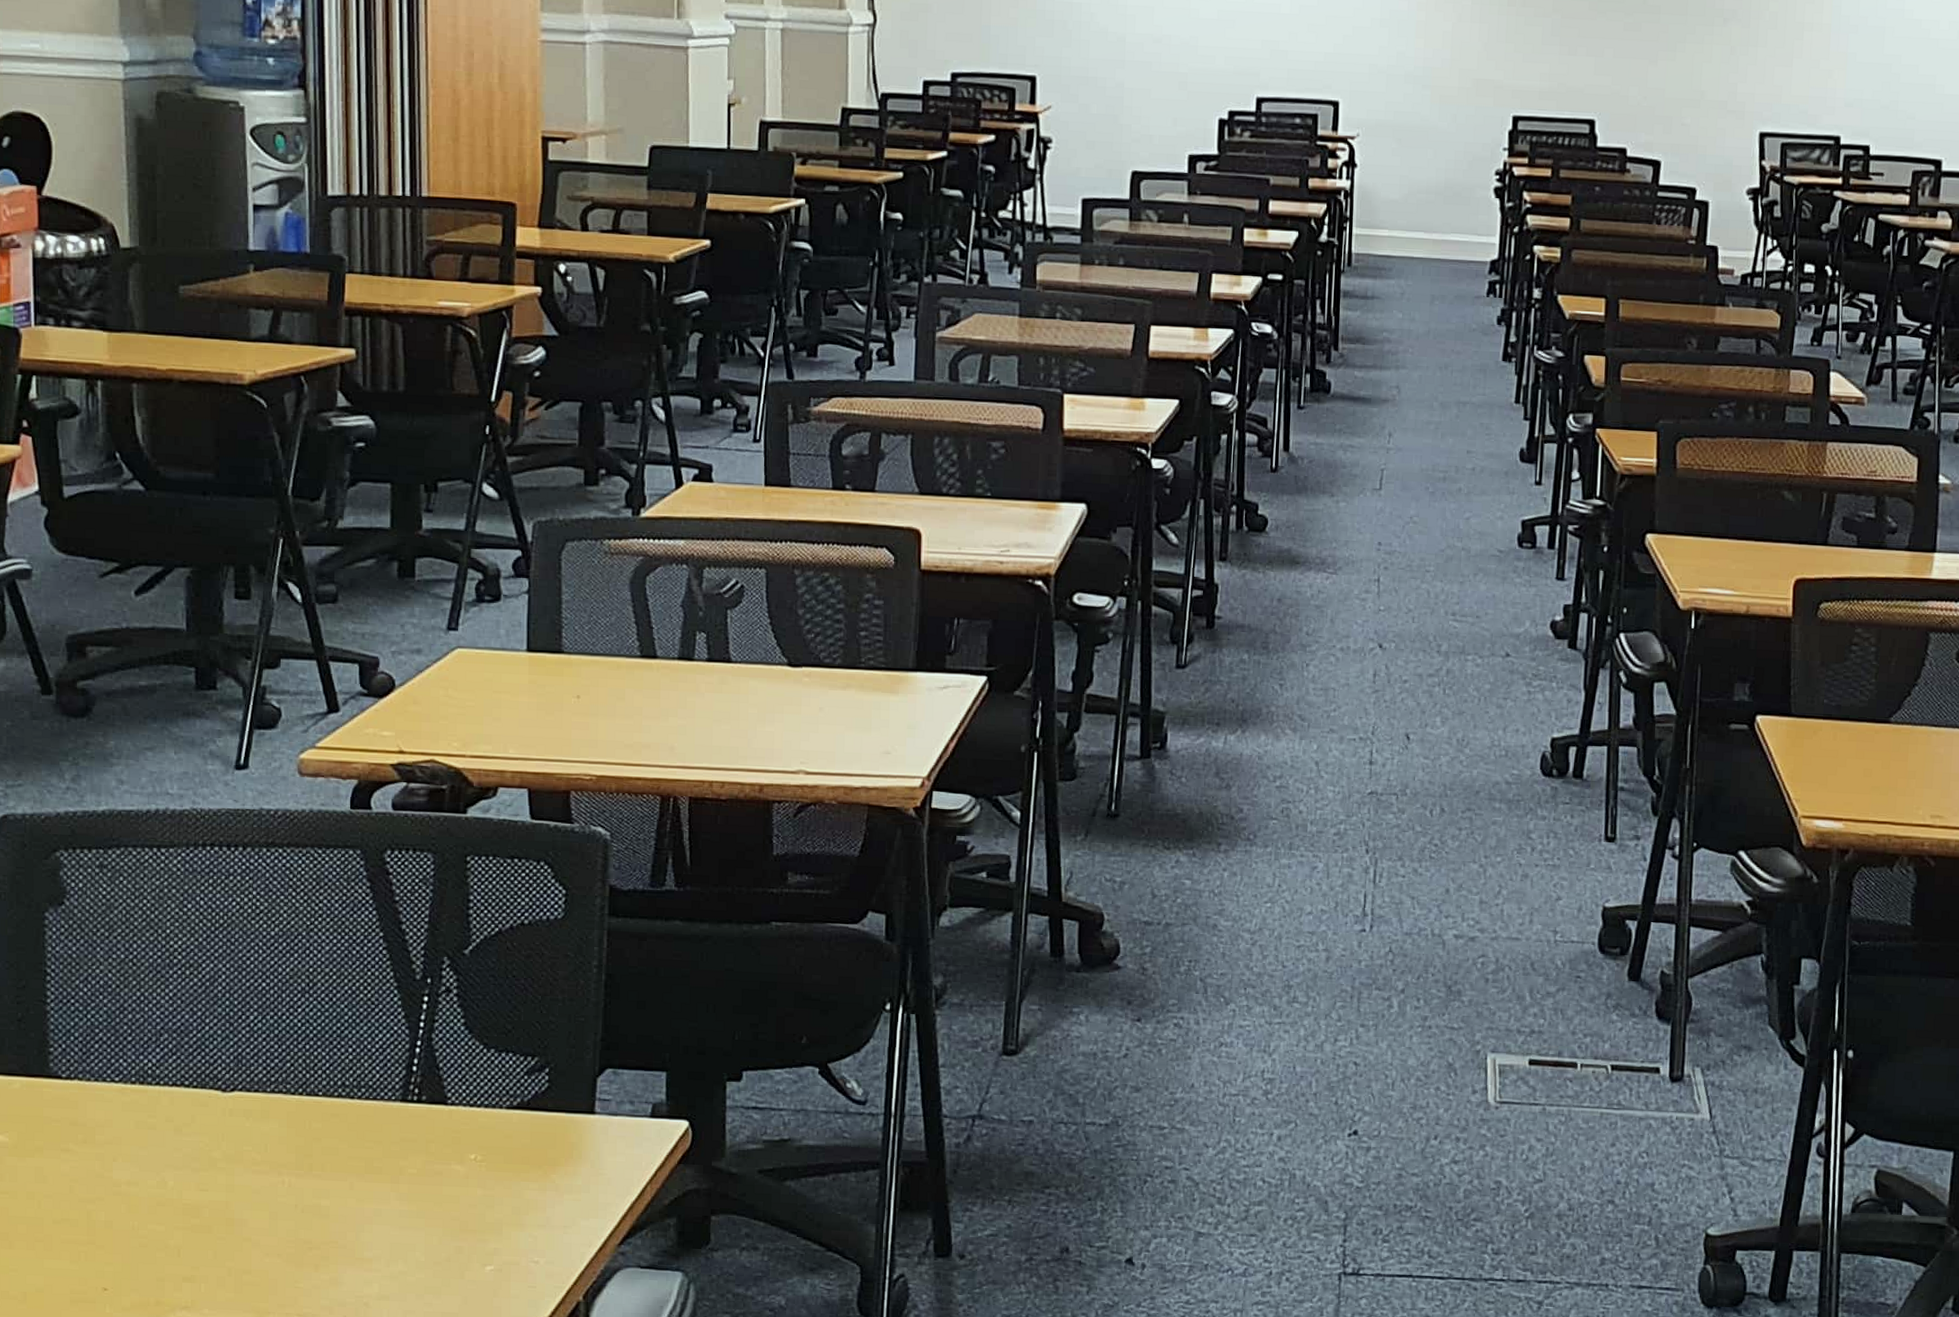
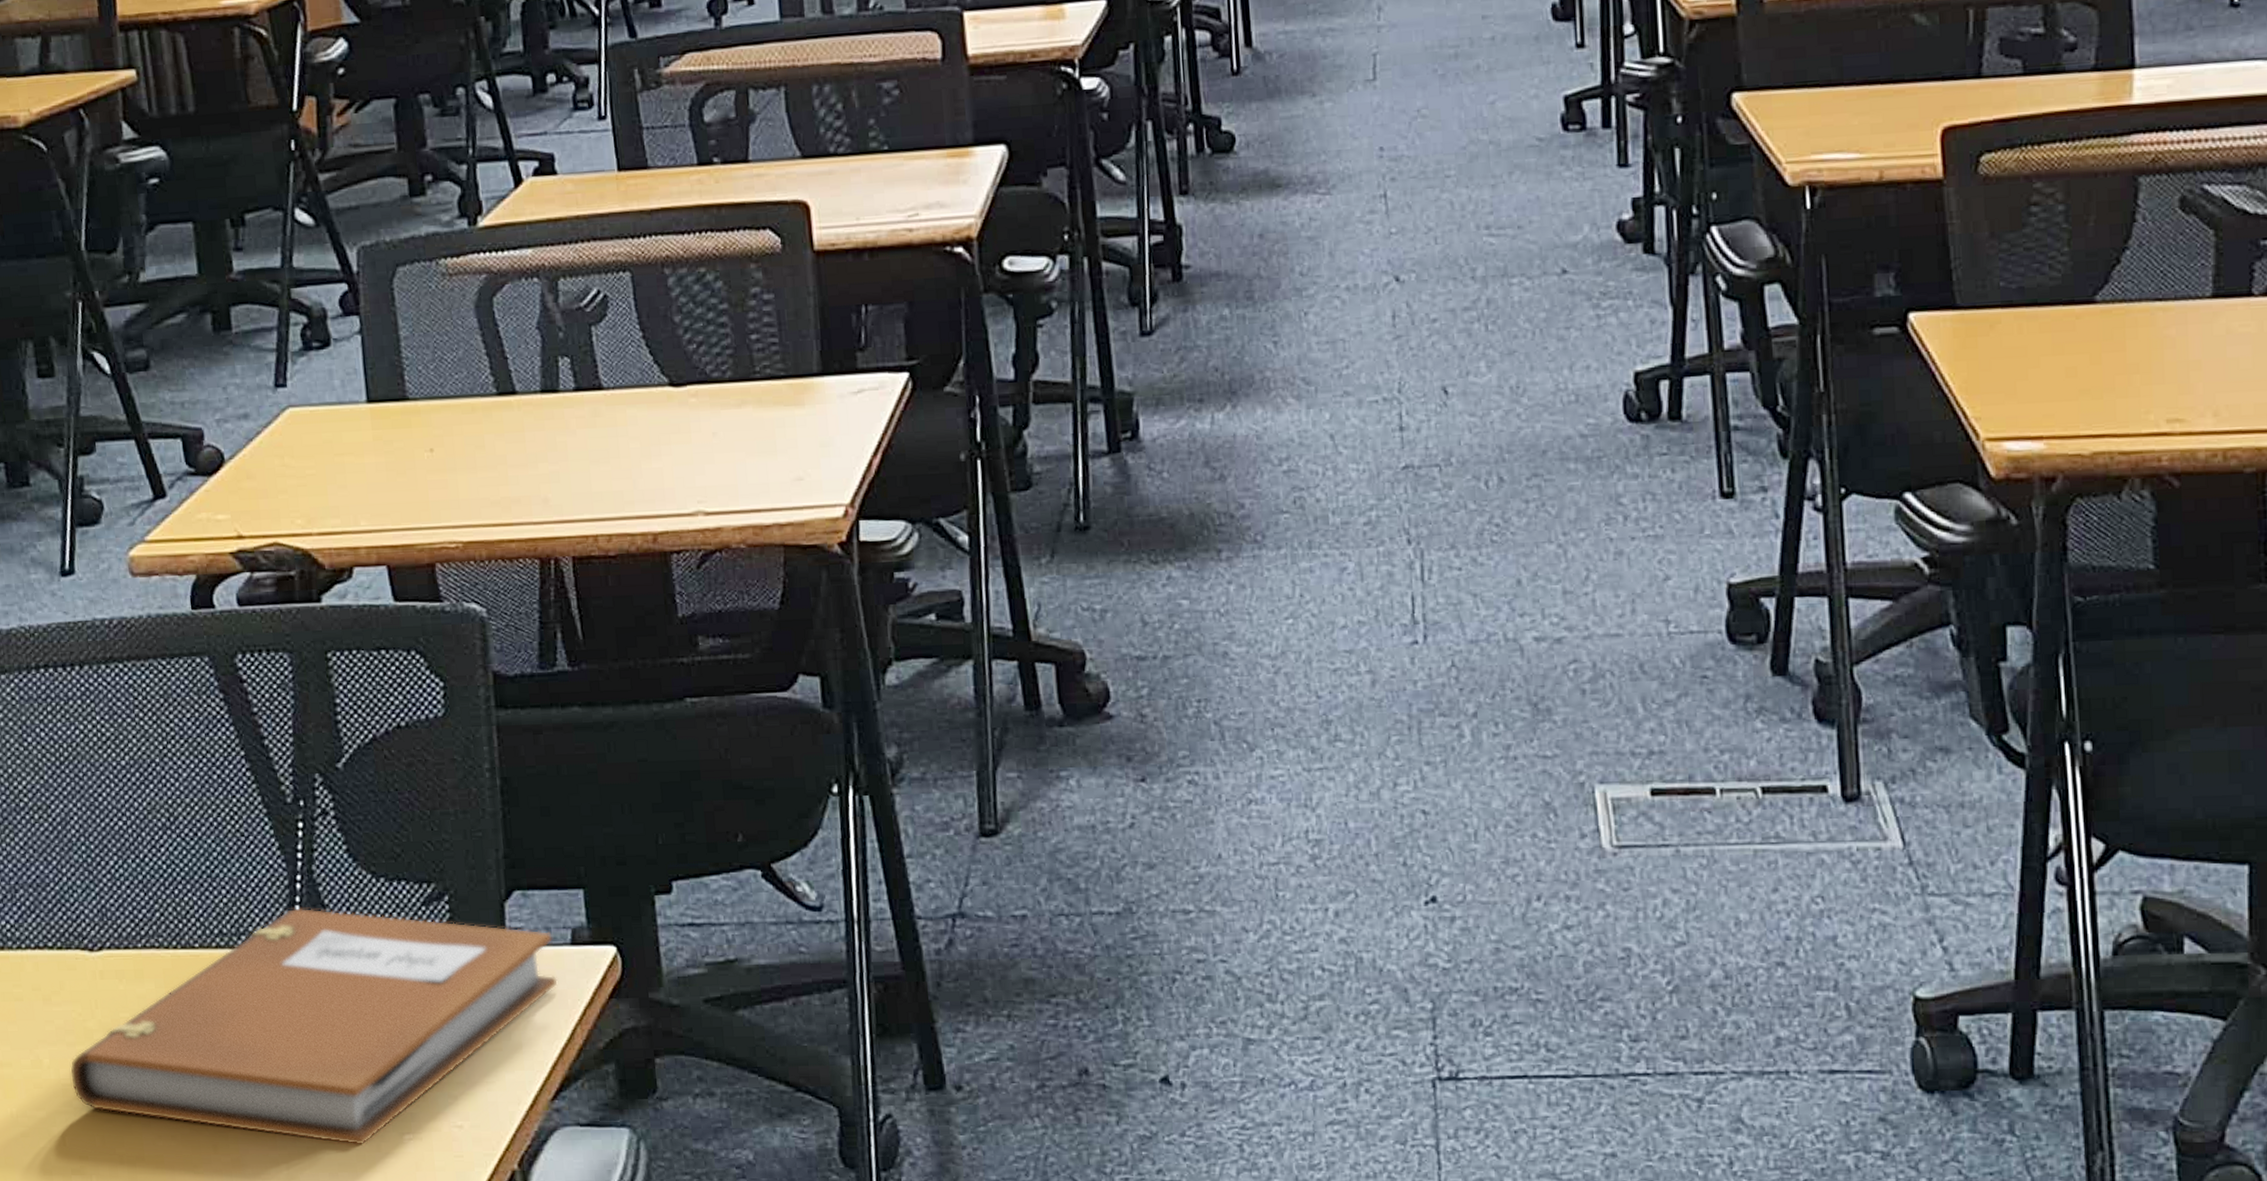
notebook: none [191,1068,636,1273] -> present [69,908,558,1145]

